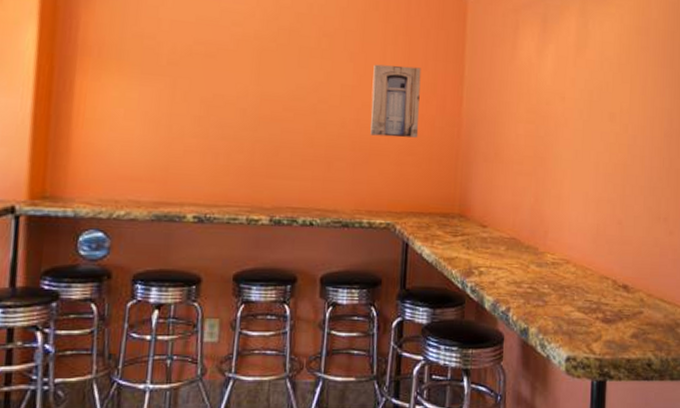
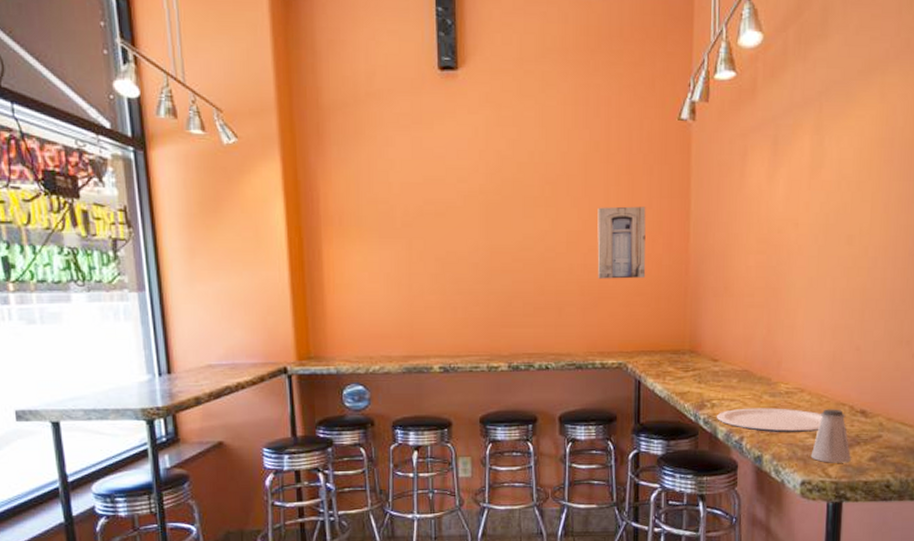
plate: none [483,277,587,306] -> present [716,408,822,433]
saltshaker: none [575,282,614,339] -> present [810,409,851,463]

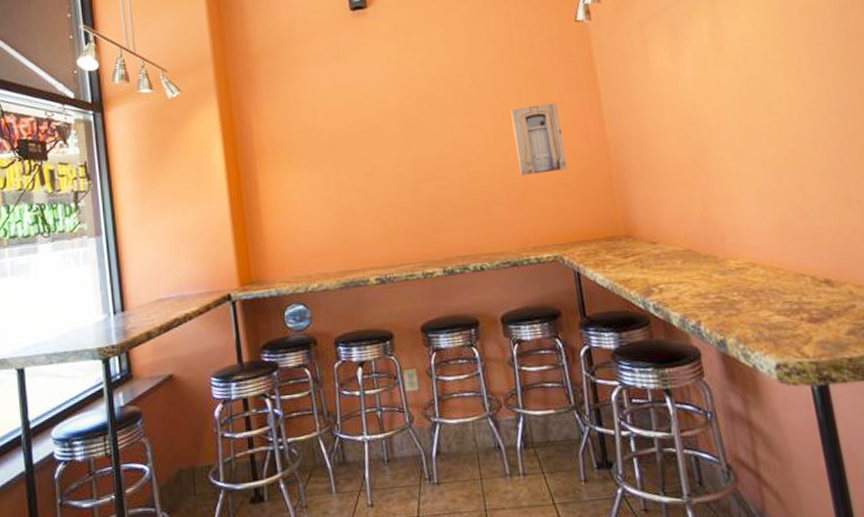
plate: present [716,408,822,433] -> none [666,285,784,314]
saltshaker: present [810,409,851,463] -> none [779,281,827,342]

